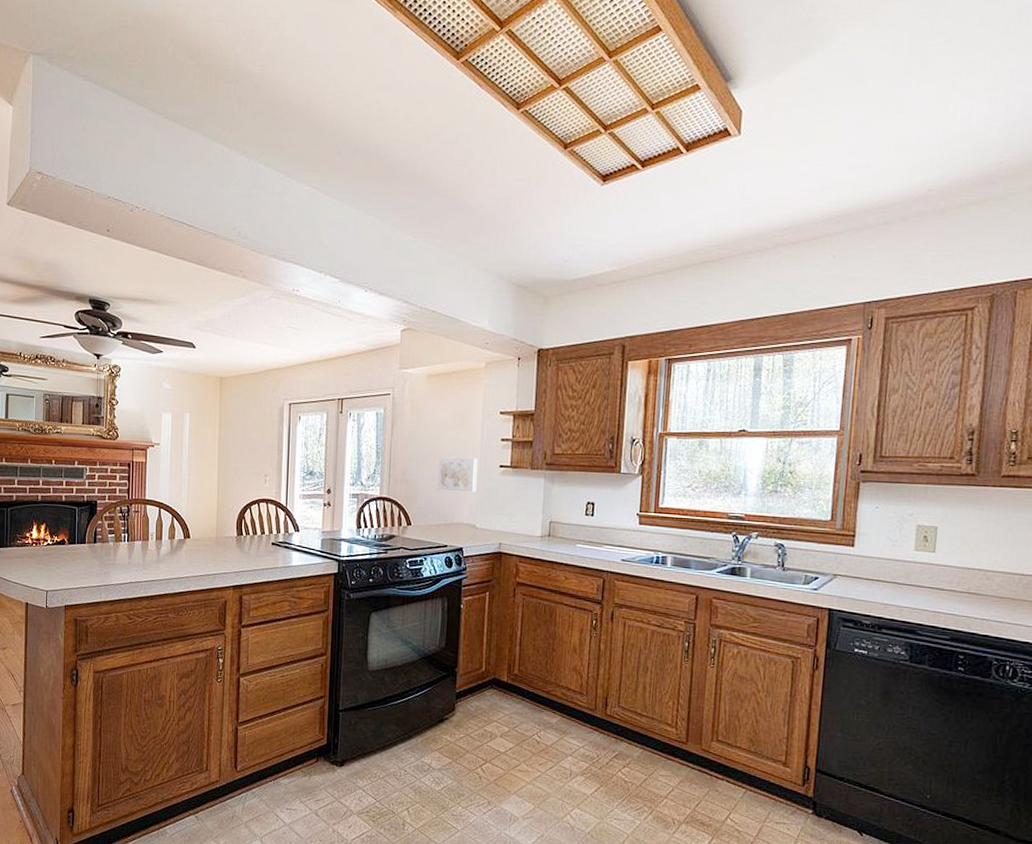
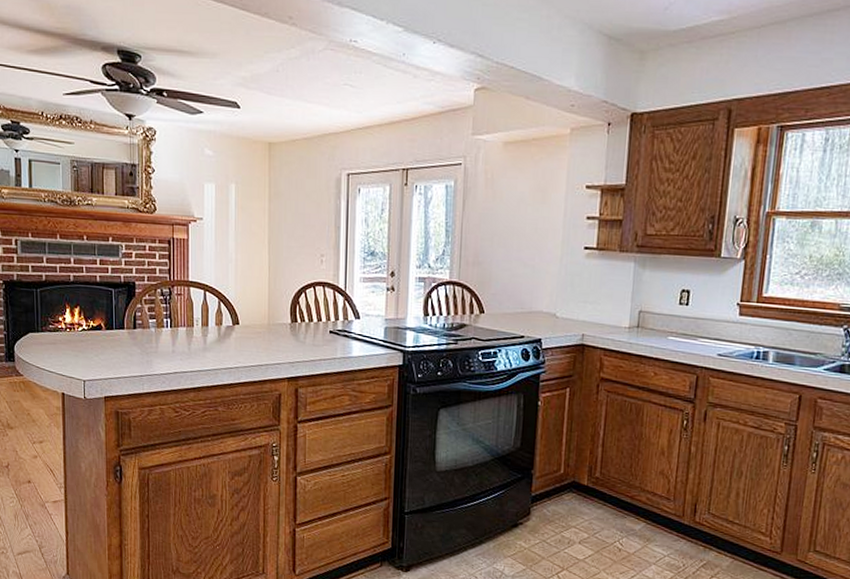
wall art: present [437,457,478,493] -> none [513,237,560,278]

